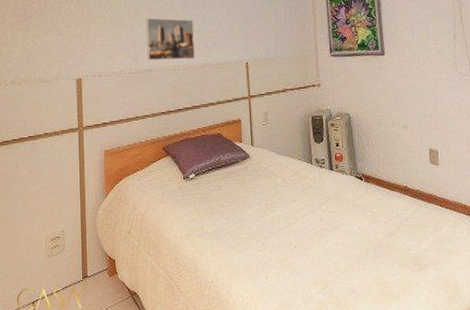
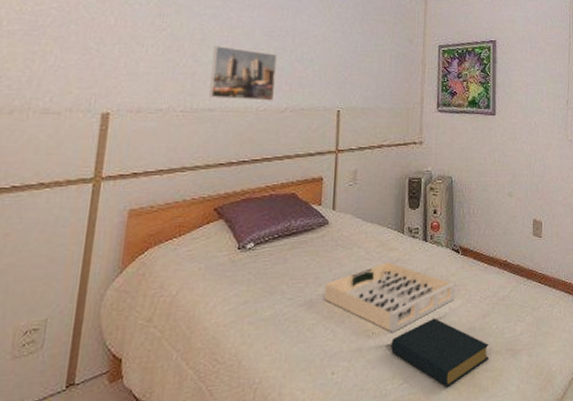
tray: none [252,188,362,246] -> present [324,262,455,332]
hardback book: none [311,235,398,293] -> present [391,318,489,387]

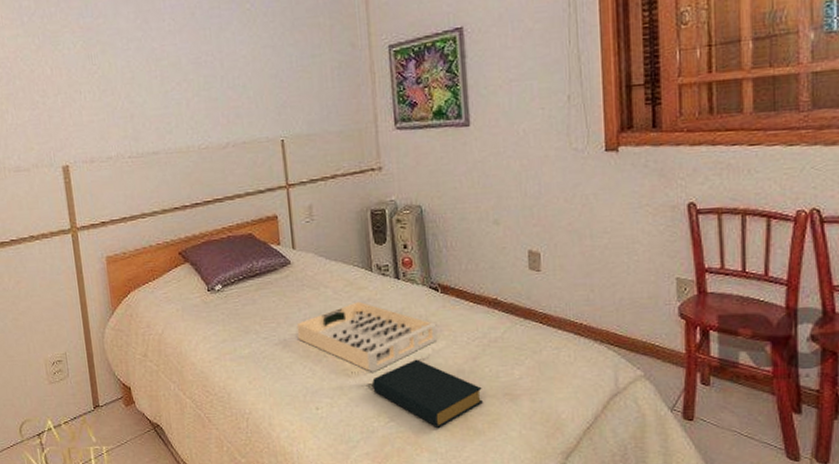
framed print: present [208,46,278,101] -> none [144,82,214,141]

